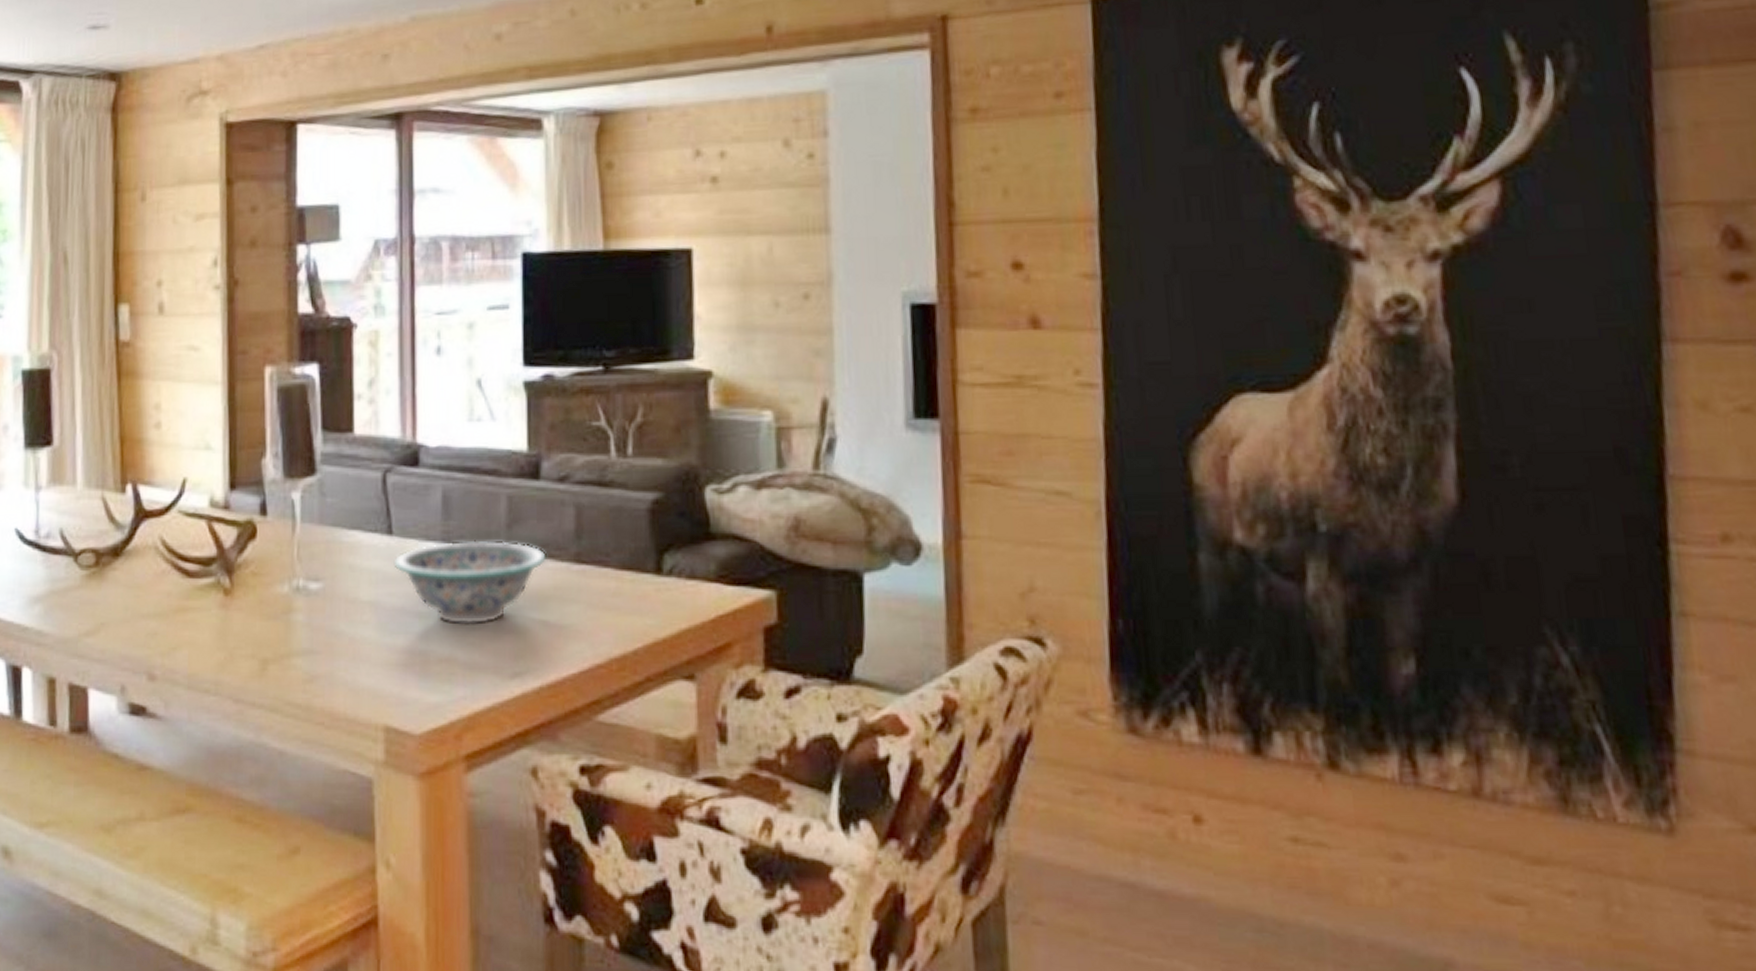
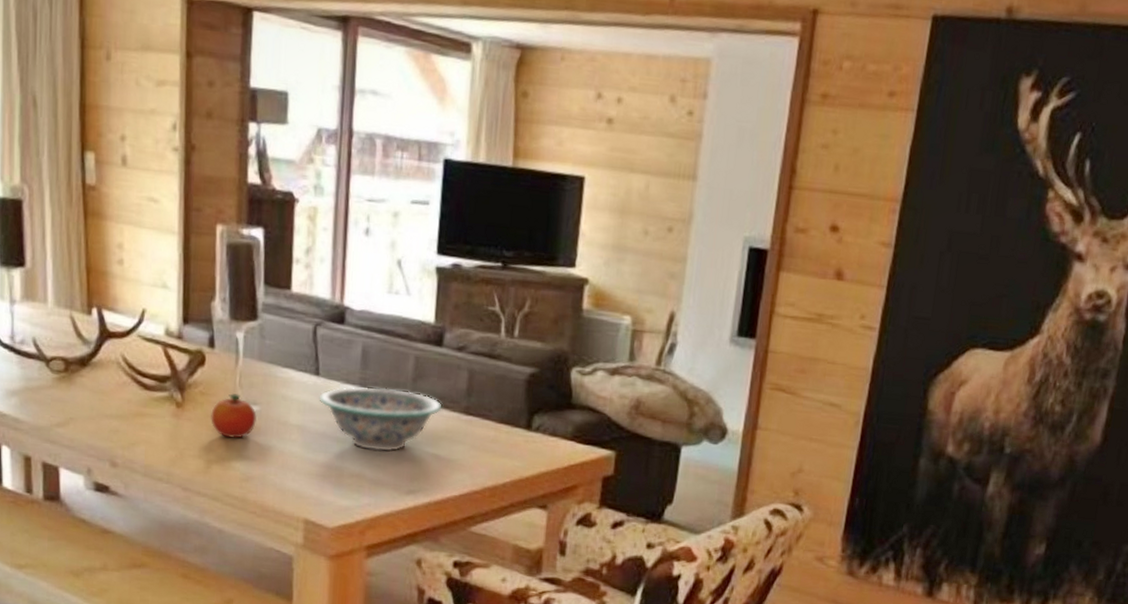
fruit: none [265,570,320,627] -> present [211,393,257,438]

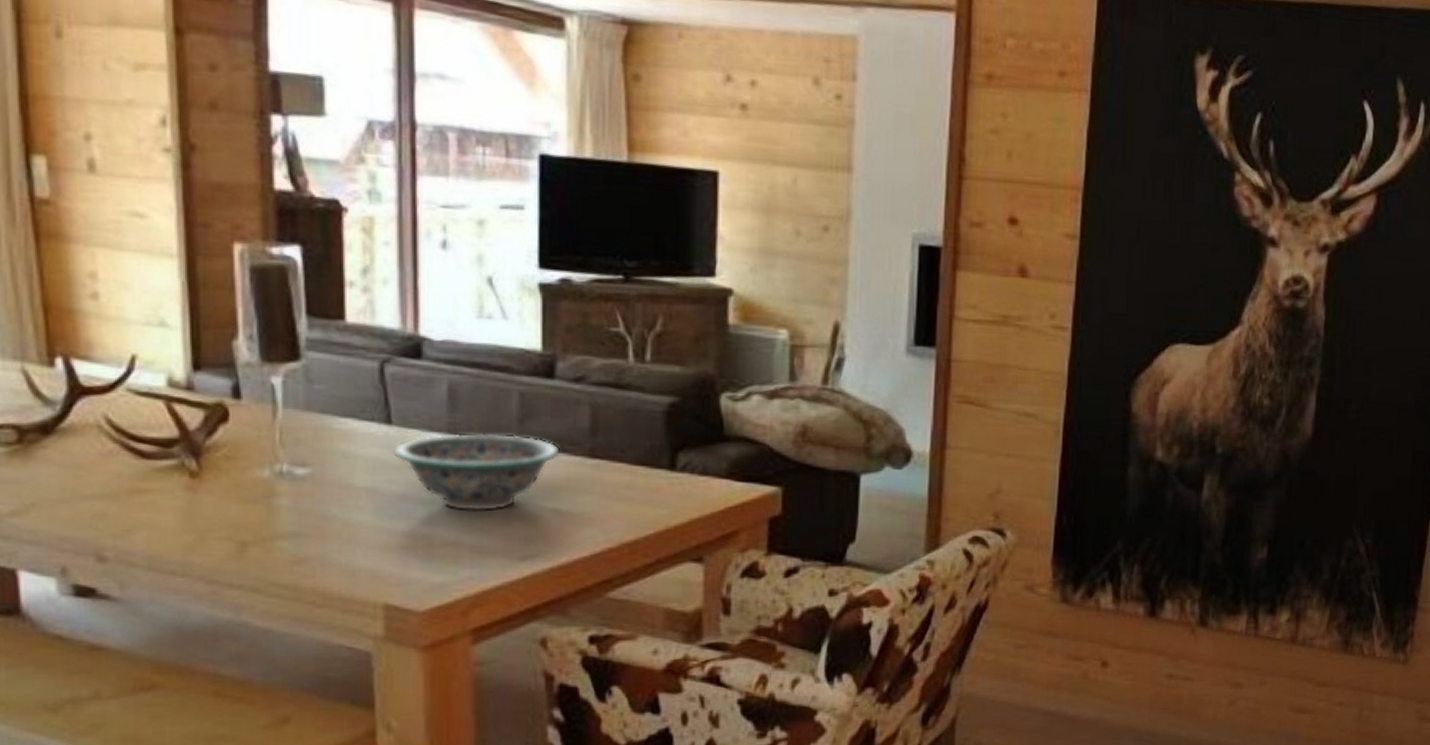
fruit: present [211,393,257,438] -> none [242,455,307,511]

